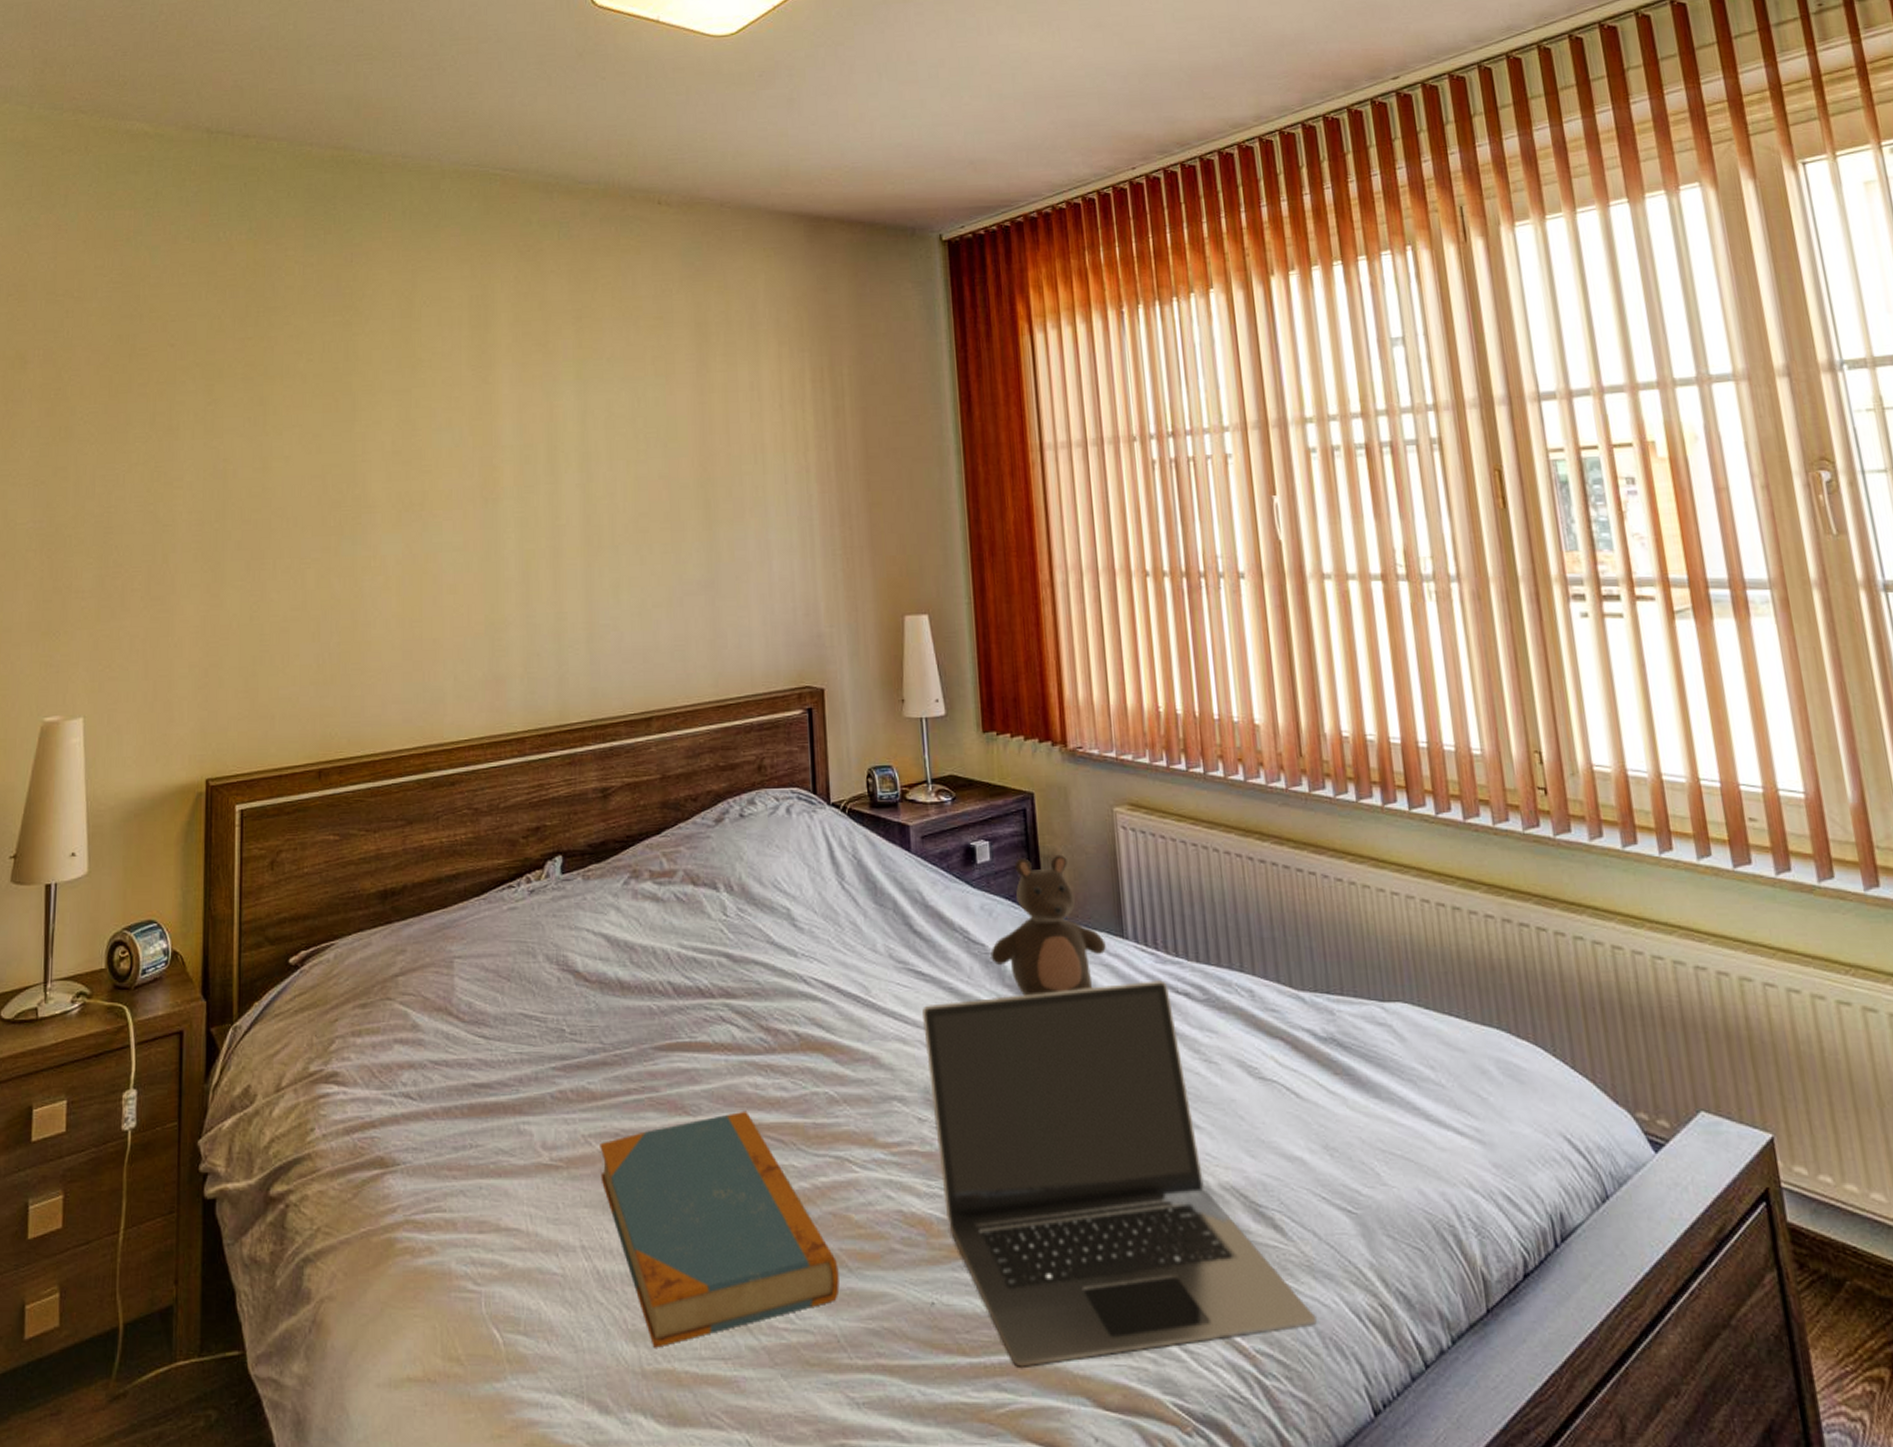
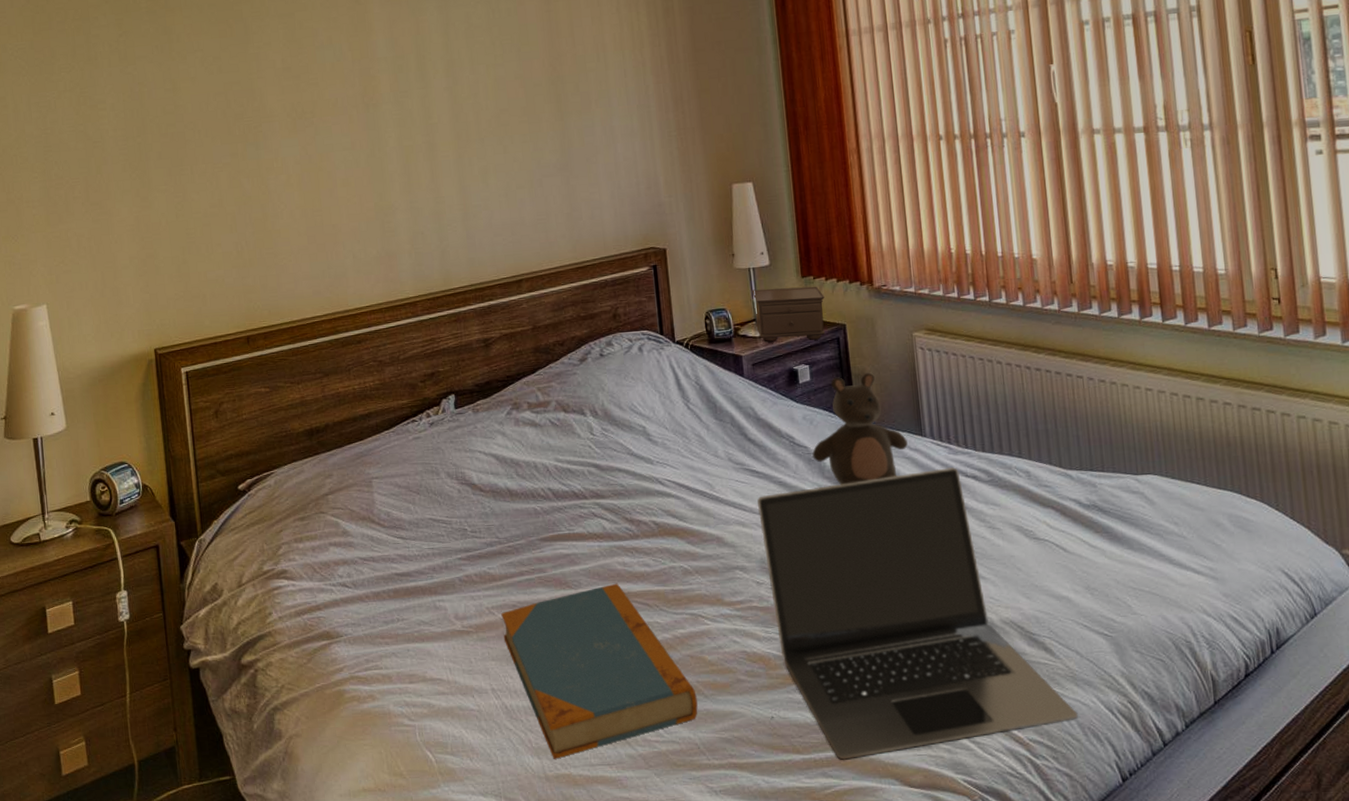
jewelry box: none [923,744,1010,810] -> present [751,286,826,342]

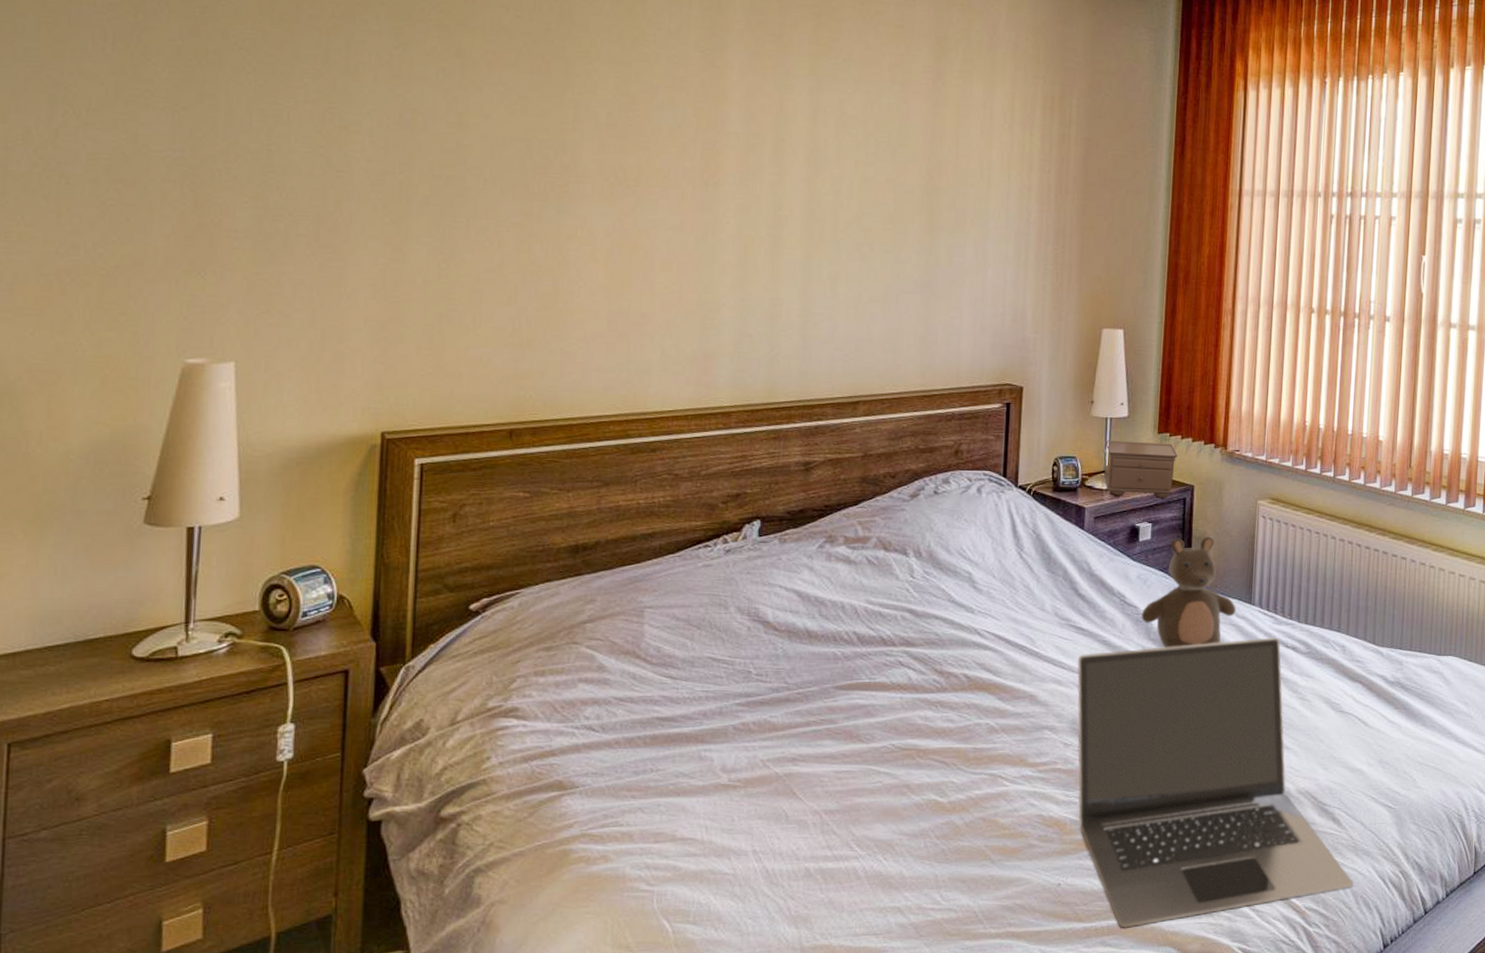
book: present [501,583,698,759] -> none [776,738,983,929]

